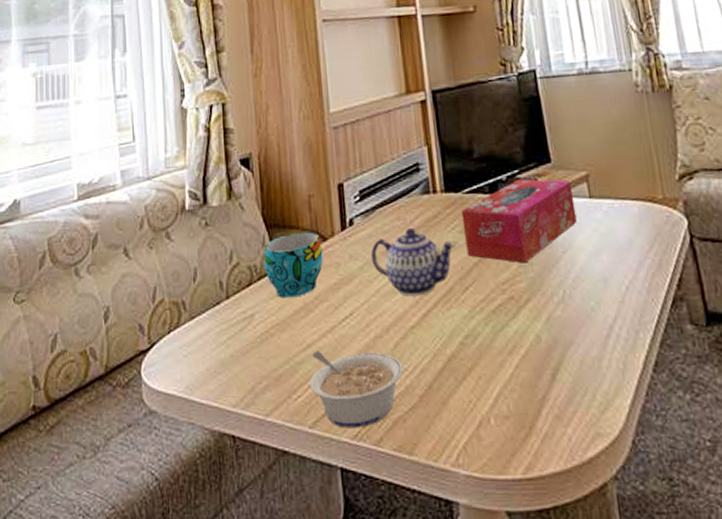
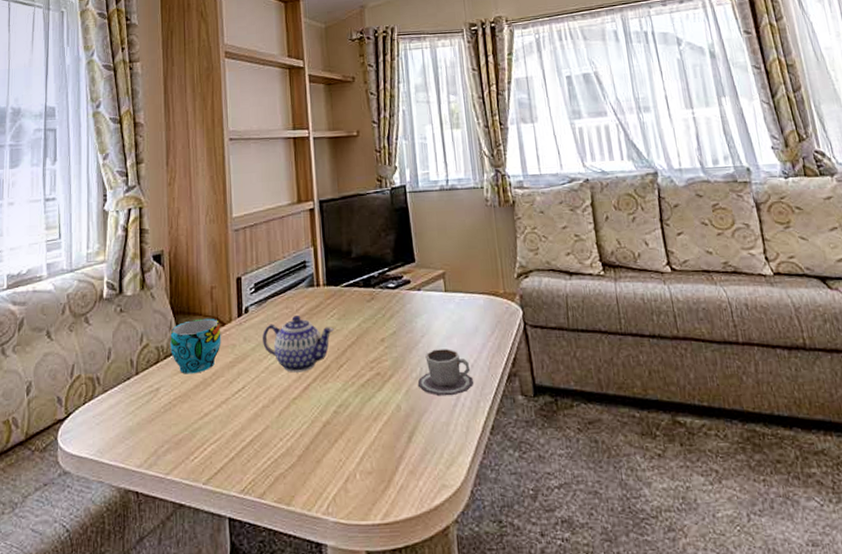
legume: present [310,351,403,428] -> none [205,419,285,484]
tissue box: present [461,179,577,263] -> none [339,275,434,345]
cup: none [560,267,630,325] -> present [417,349,473,397]

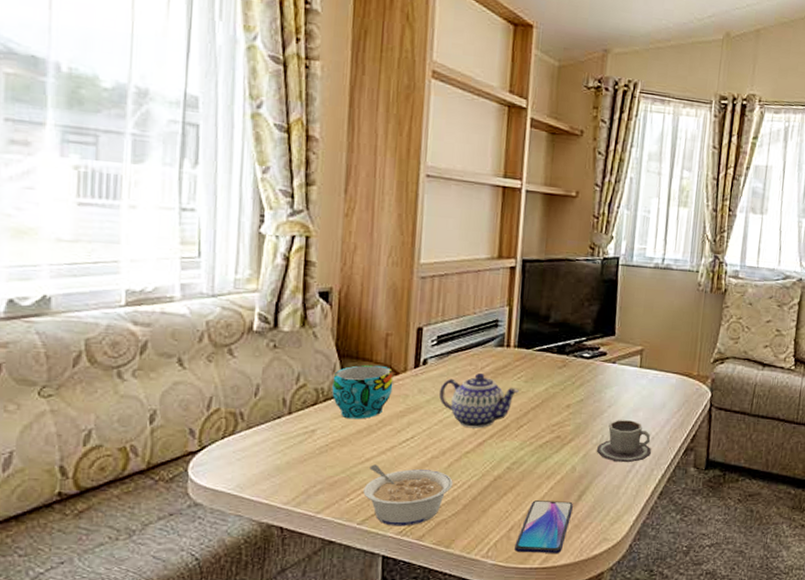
legume: none [205,419,285,484] -> present [363,464,453,526]
smartphone: none [353,444,405,507] -> present [515,500,573,553]

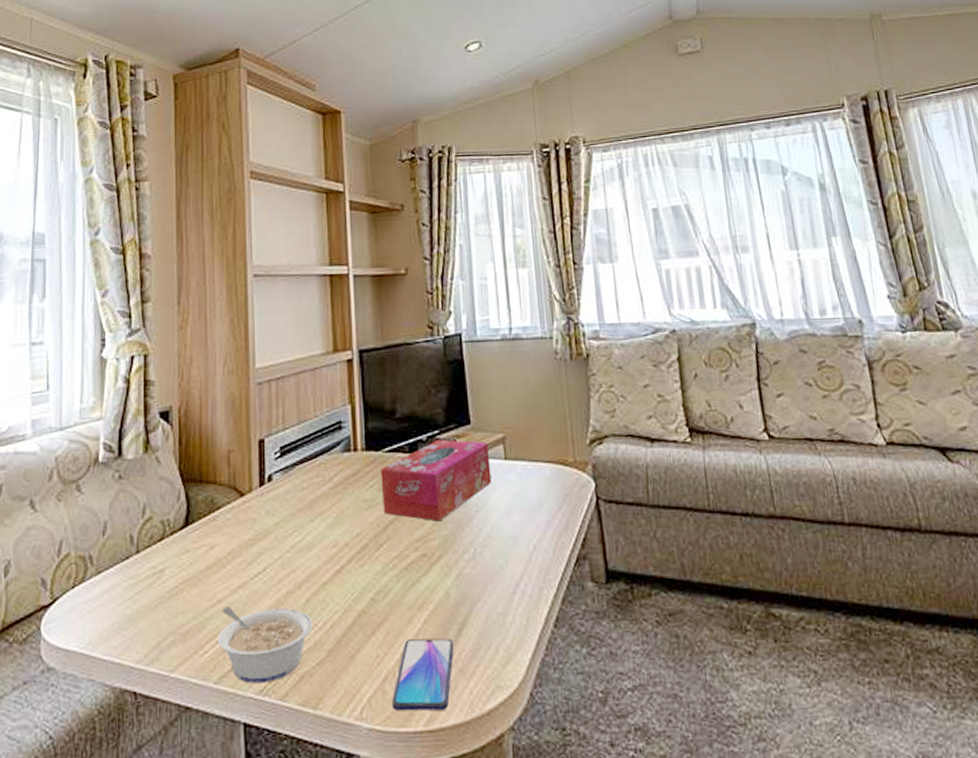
cup: present [332,364,394,420] -> none [178,487,239,553]
teapot: present [439,372,519,429] -> none [289,484,373,553]
tissue box: none [527,345,628,412] -> present [380,439,492,522]
cup: present [596,420,651,463] -> none [470,526,536,582]

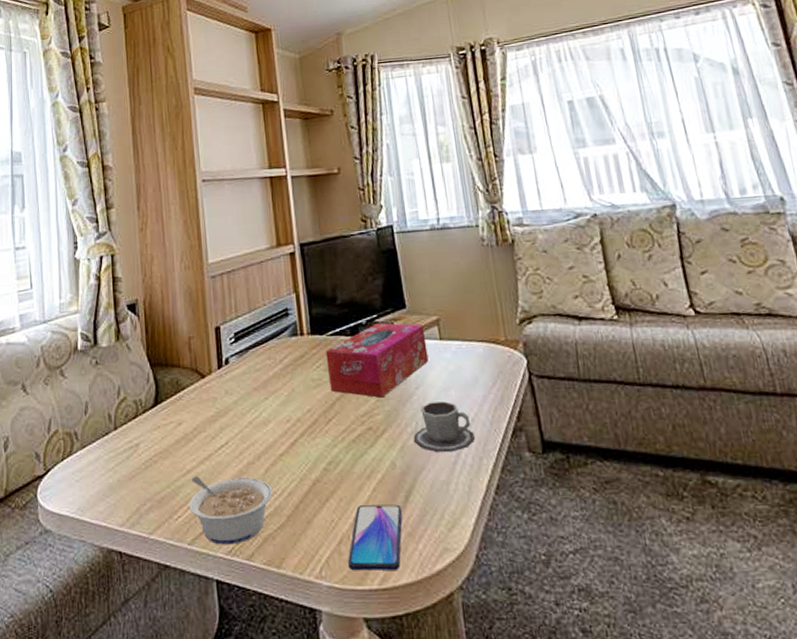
cup: none [470,526,536,582] -> present [413,401,475,453]

